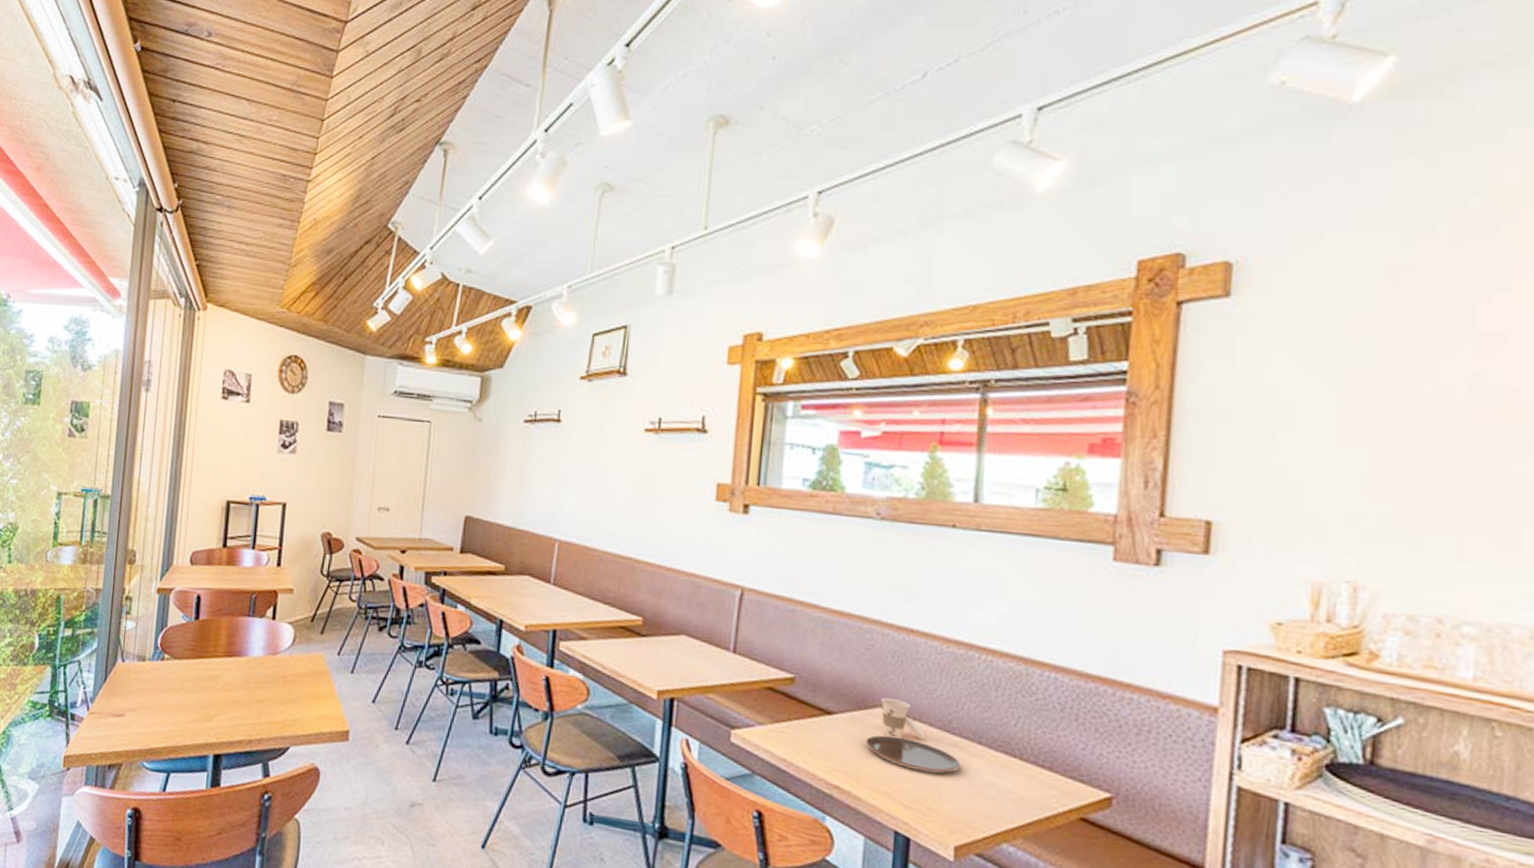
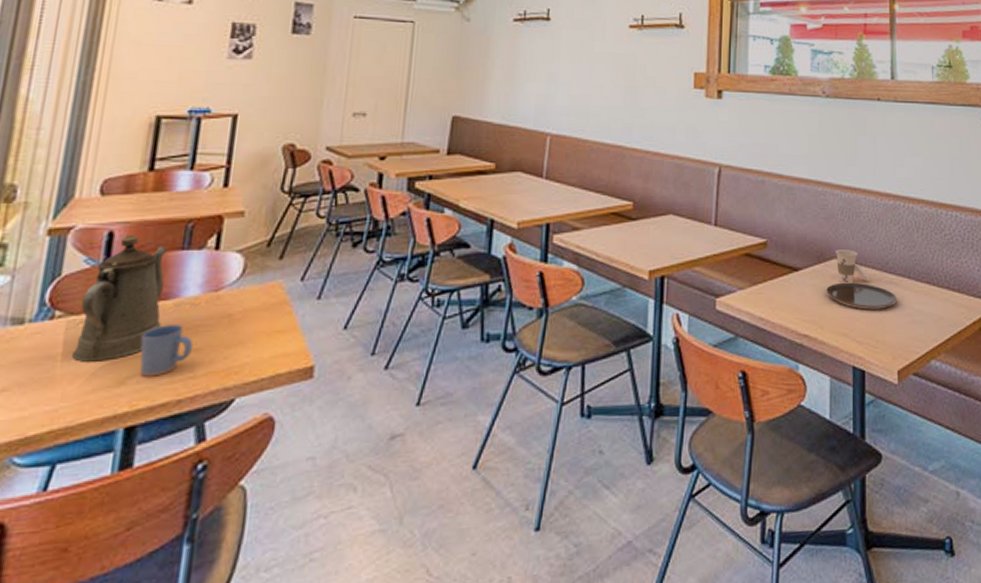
coffee pot: none [177,599,239,699] -> present [72,235,168,362]
mug: none [222,677,259,718] -> present [139,325,194,377]

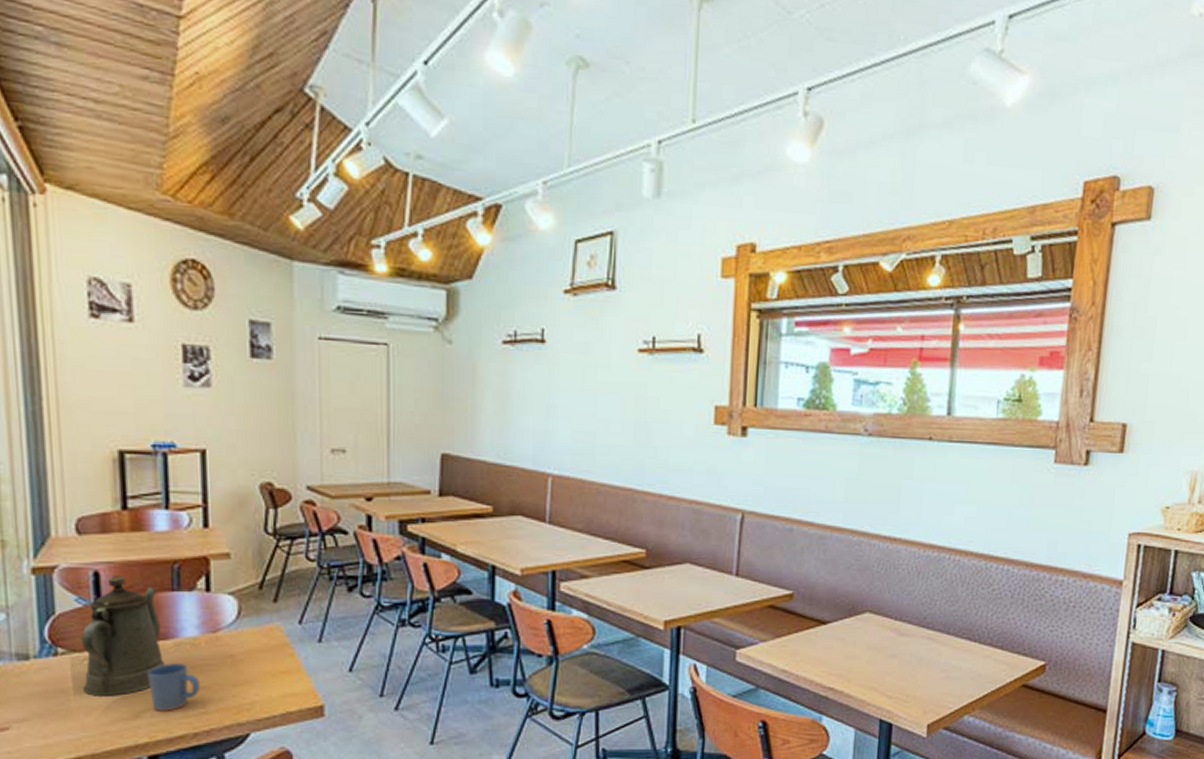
plate: present [826,282,896,309] -> none [856,637,933,664]
cup: present [835,250,870,284] -> none [868,603,905,638]

